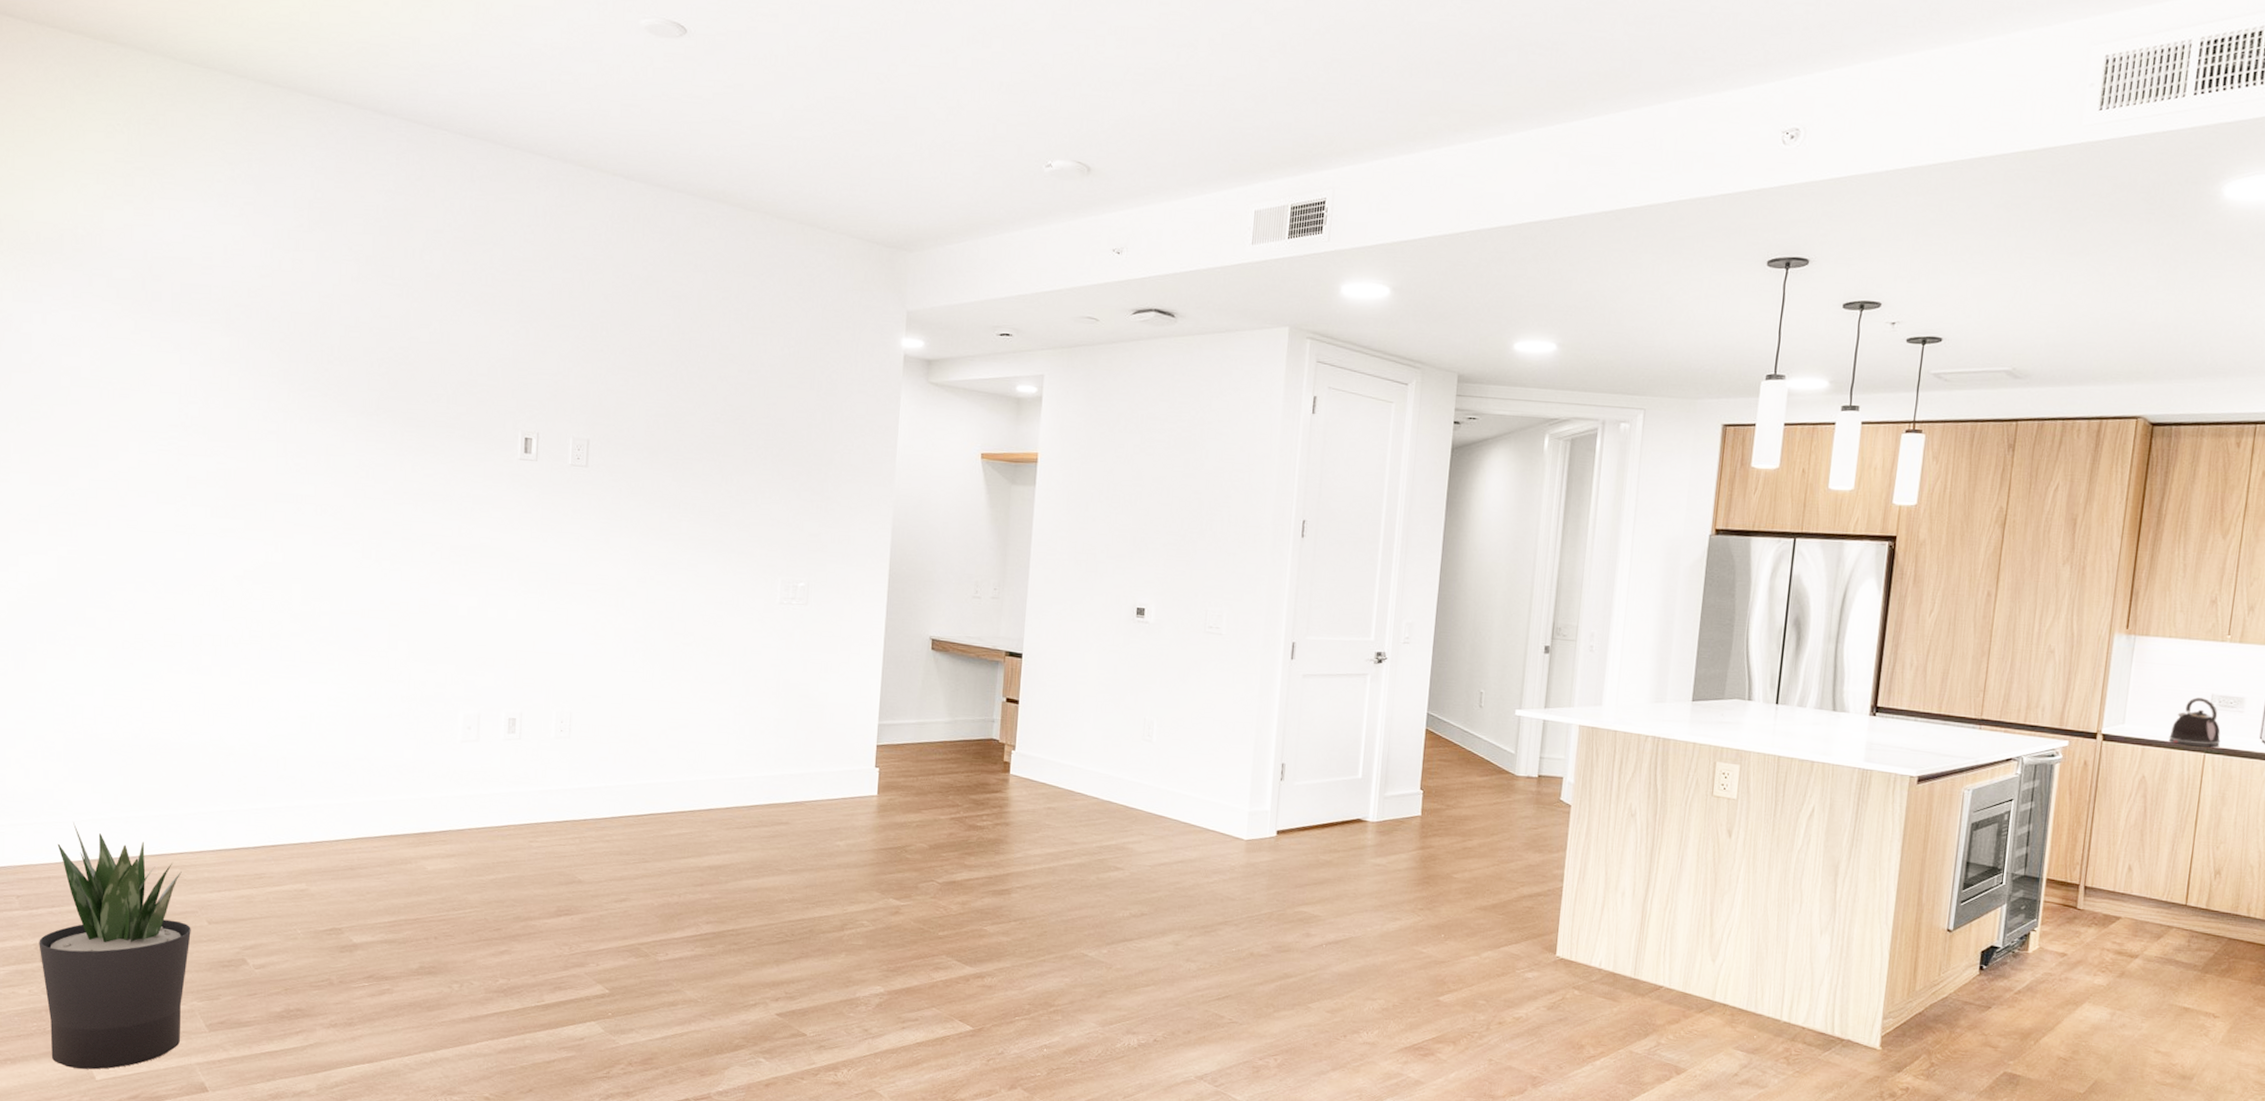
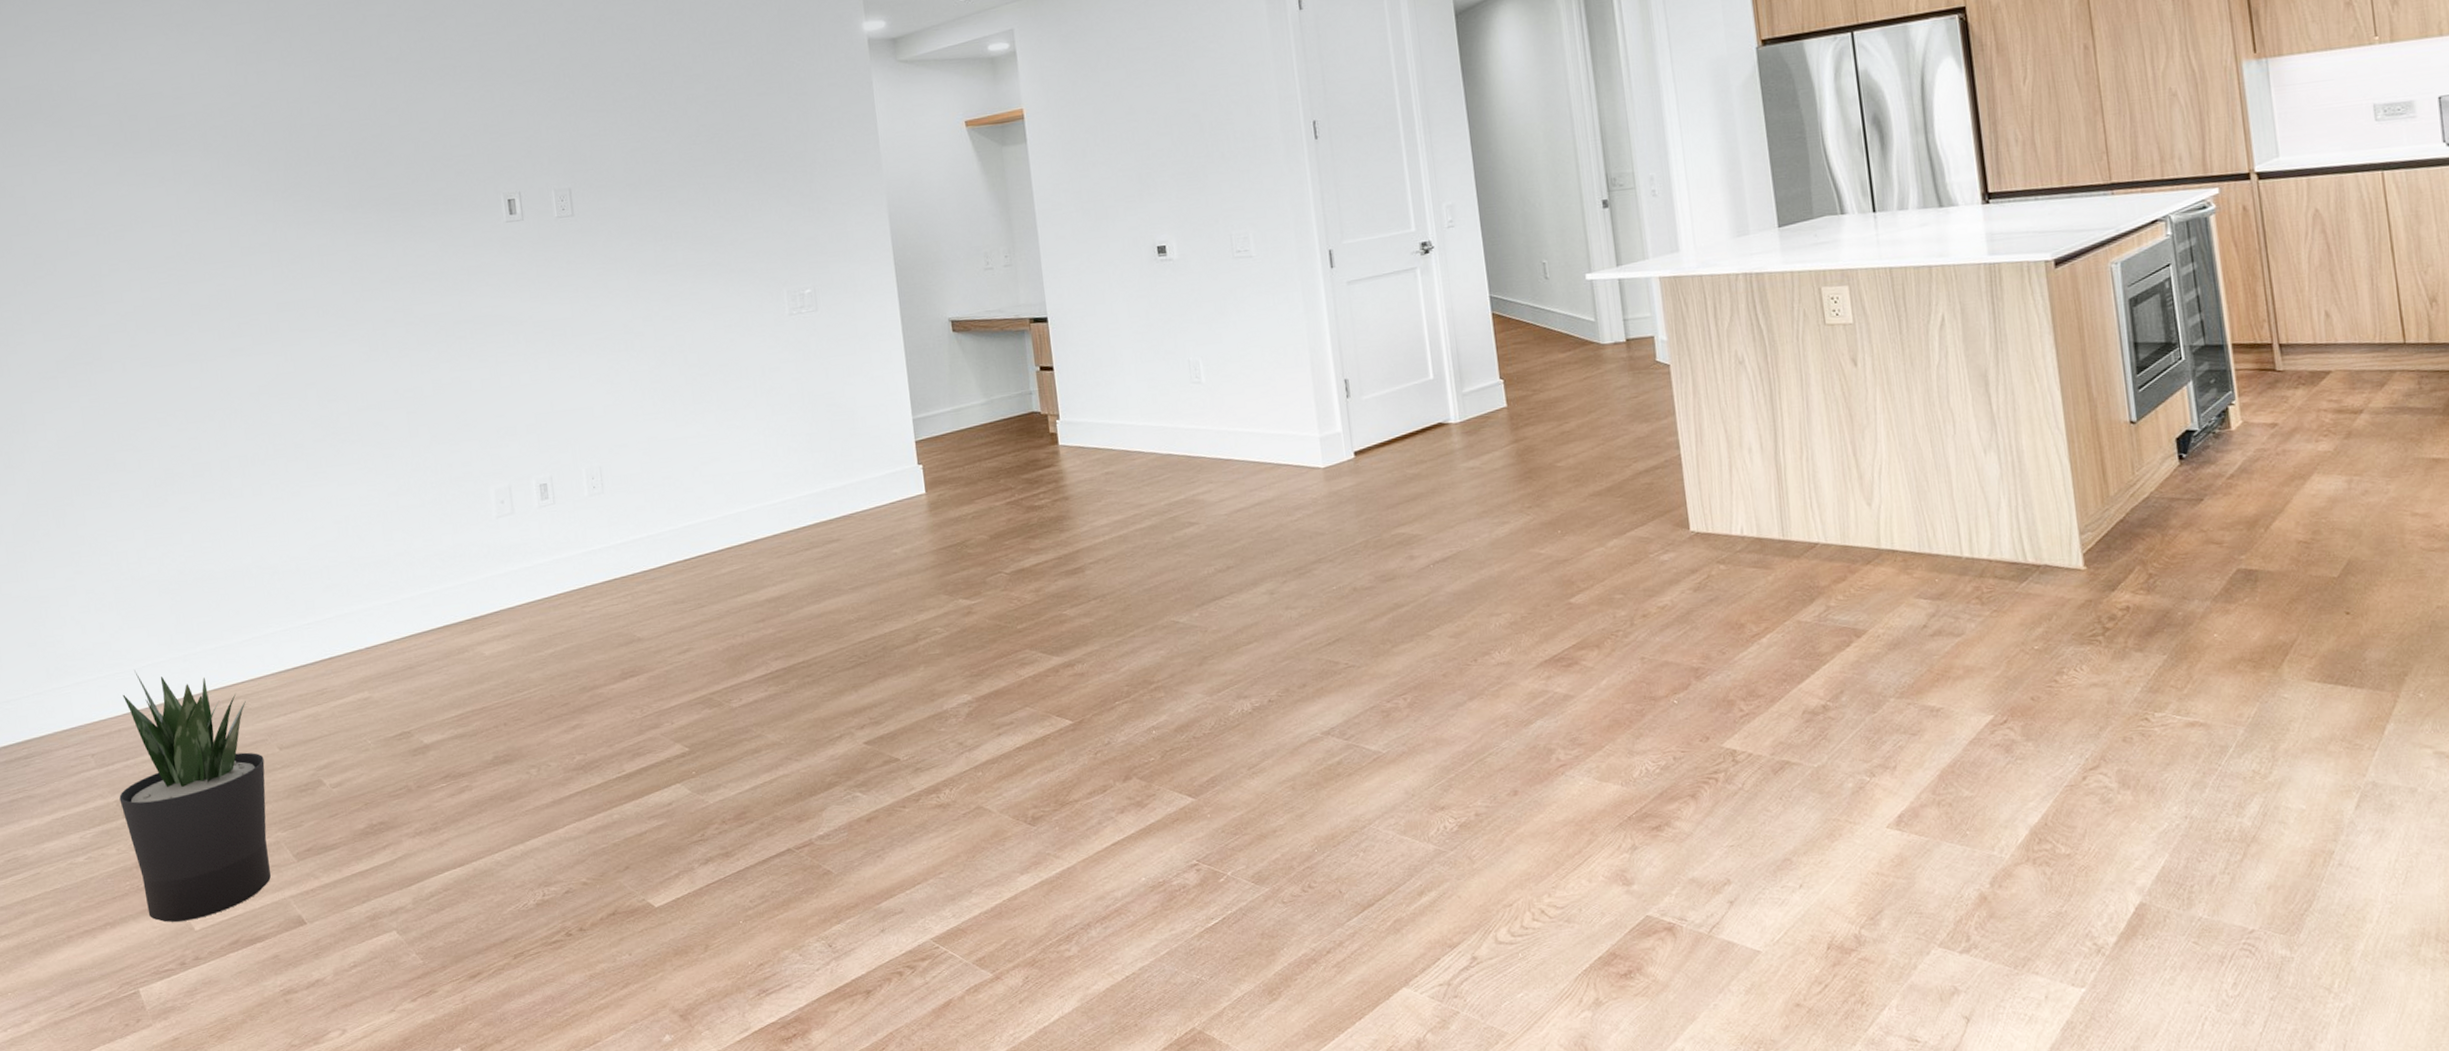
kettle: present [2168,697,2221,748] -> none [2335,110,2398,168]

